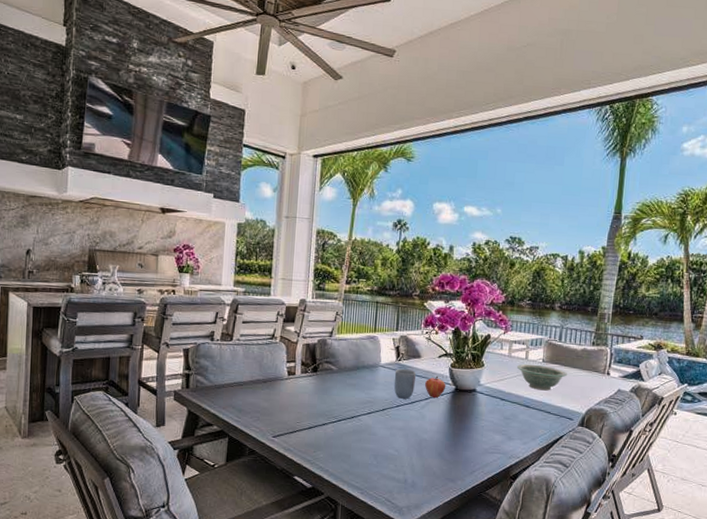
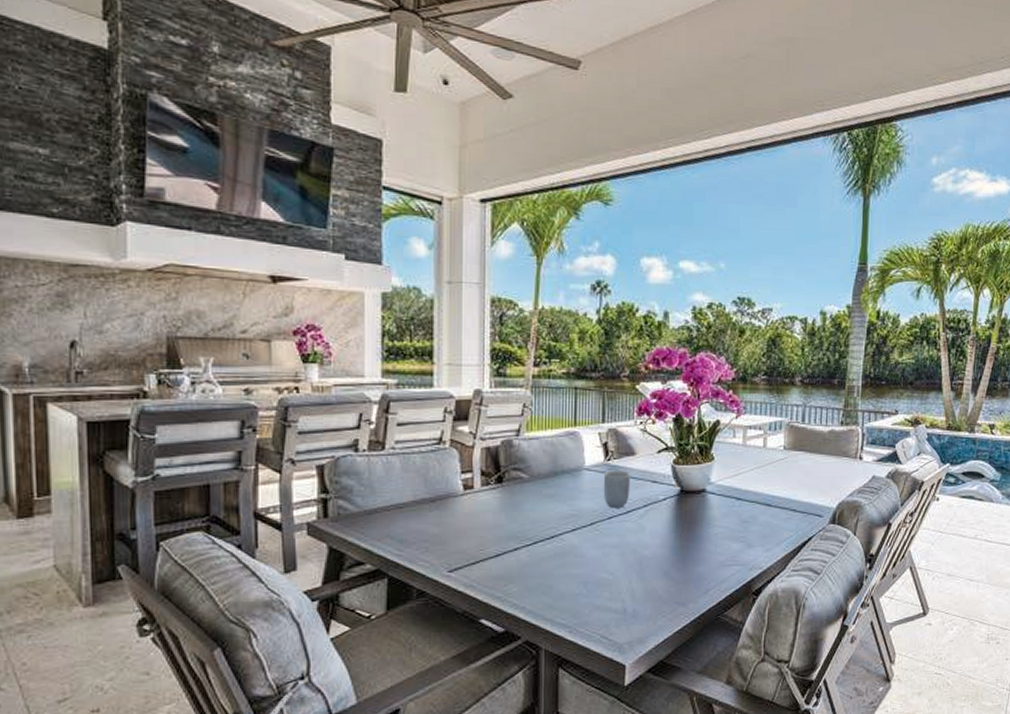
fruit: present [424,376,446,399] -> none [641,476,669,505]
bowl: present [517,363,567,391] -> none [754,453,813,484]

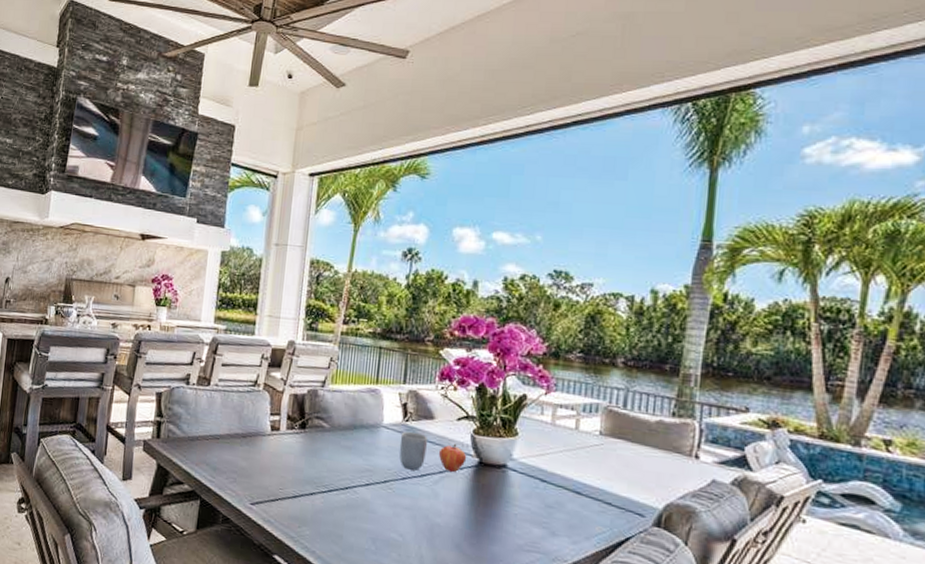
fruit: none [641,476,669,505] -> present [438,443,467,473]

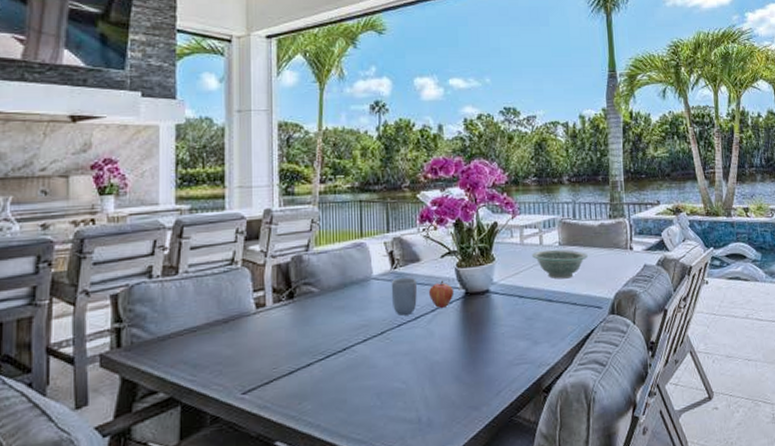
bowl: none [564,435,636,474] -> present [532,249,588,279]

